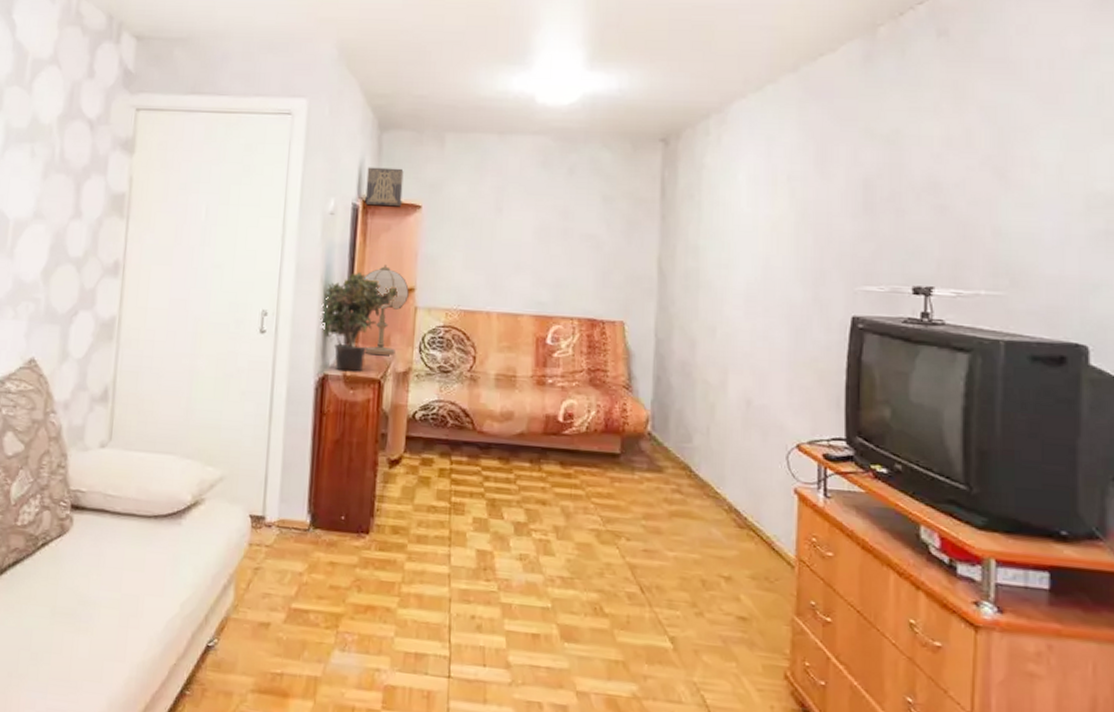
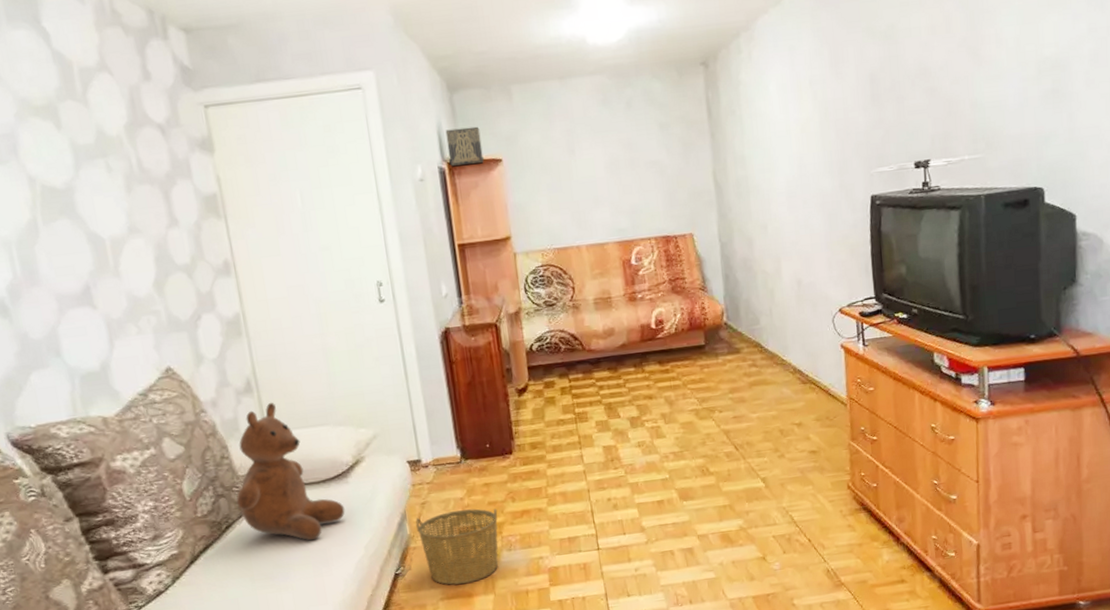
teddy bear: none [59,416,170,582] -> present [236,402,345,541]
basket: none [243,584,339,680] -> present [416,508,499,585]
potted plant: present [320,271,399,372] -> none [430,230,498,323]
table lamp: present [363,265,409,356] -> none [462,219,507,303]

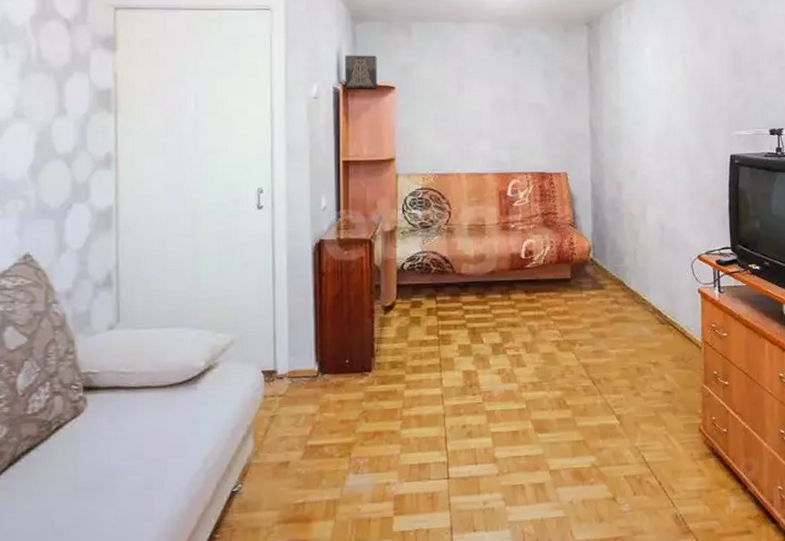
teddy bear: present [236,402,345,541] -> none [73,298,189,449]
basket: present [416,508,499,585] -> none [262,426,349,508]

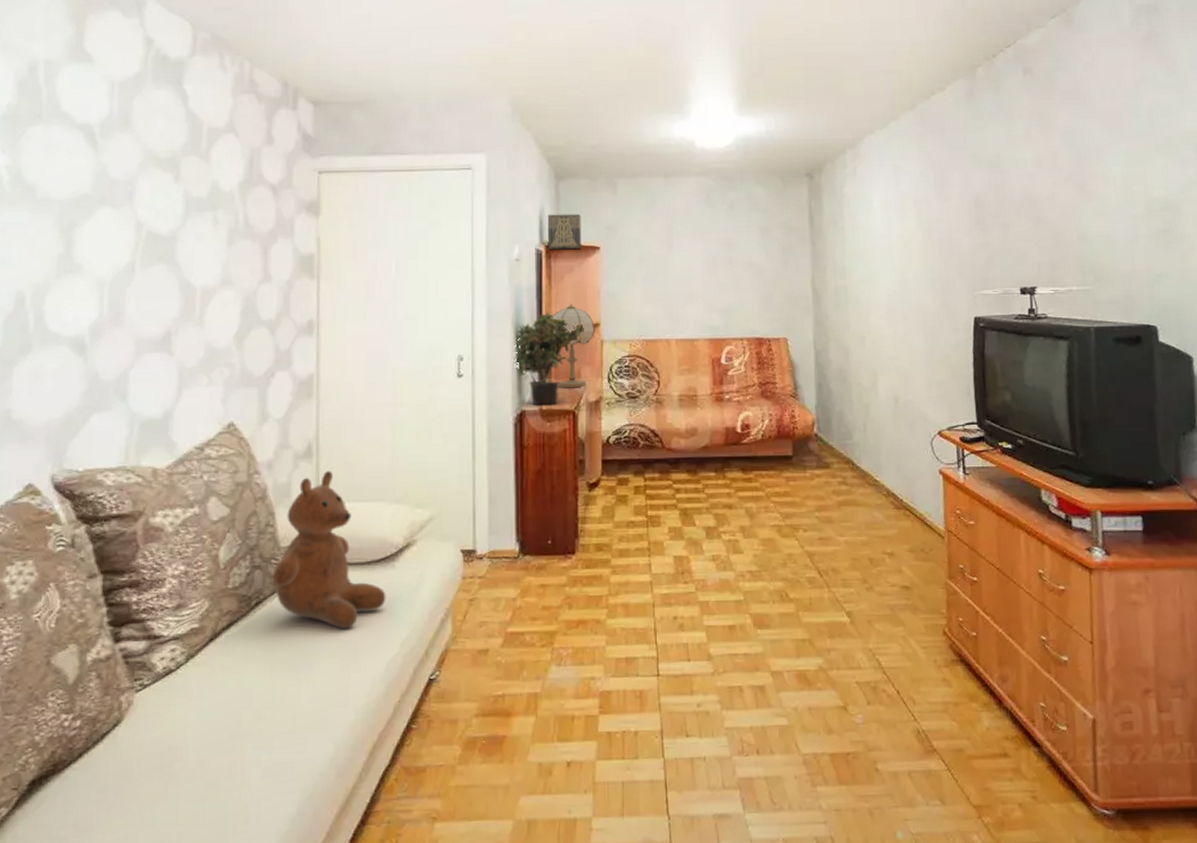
teddy bear: none [73,298,189,449] -> present [272,470,386,629]
potted plant: none [312,147,381,236] -> present [514,312,585,406]
table lamp: none [348,140,390,219] -> present [551,304,594,388]

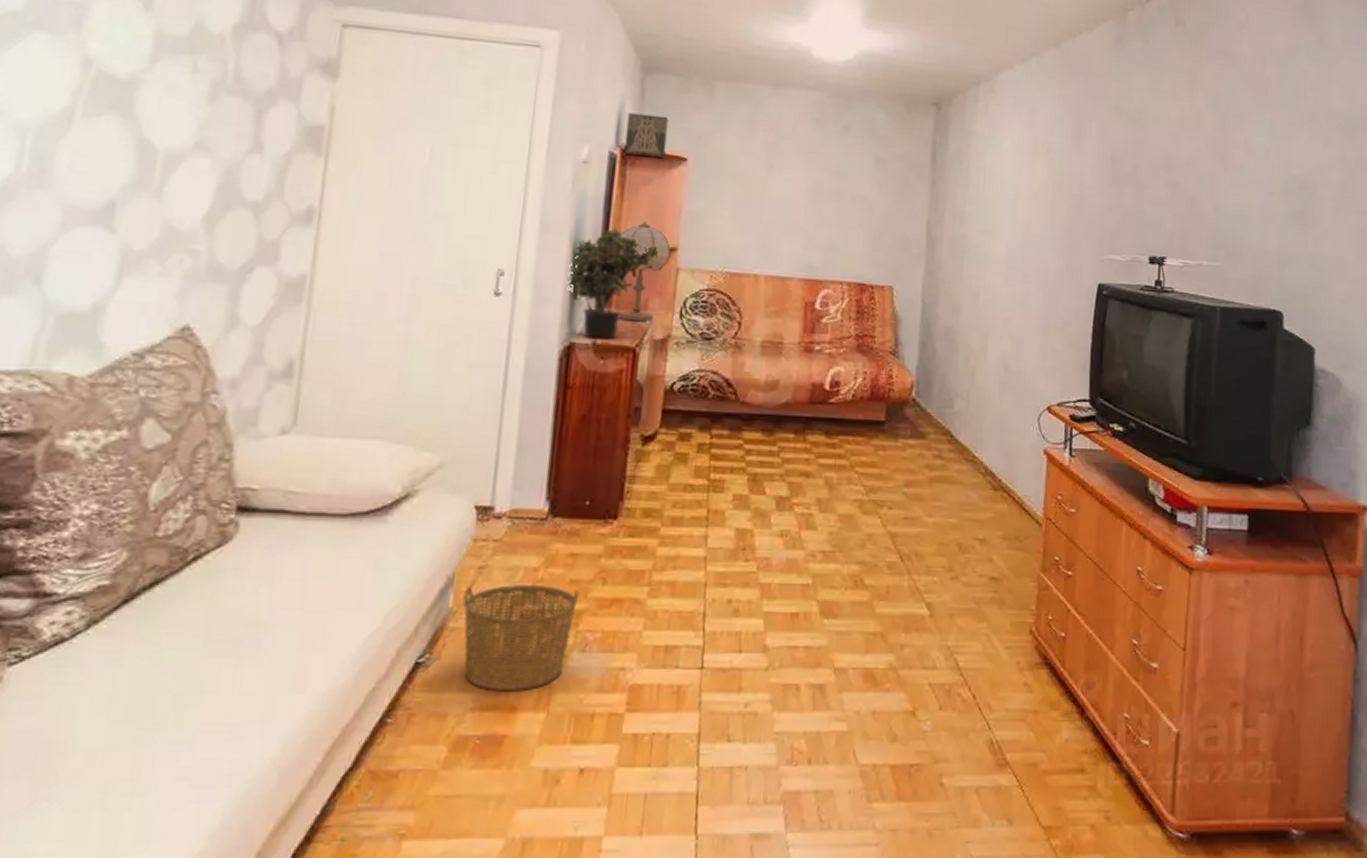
teddy bear: present [272,470,386,629] -> none [219,395,372,596]
basket: none [461,612,551,701] -> present [463,585,580,692]

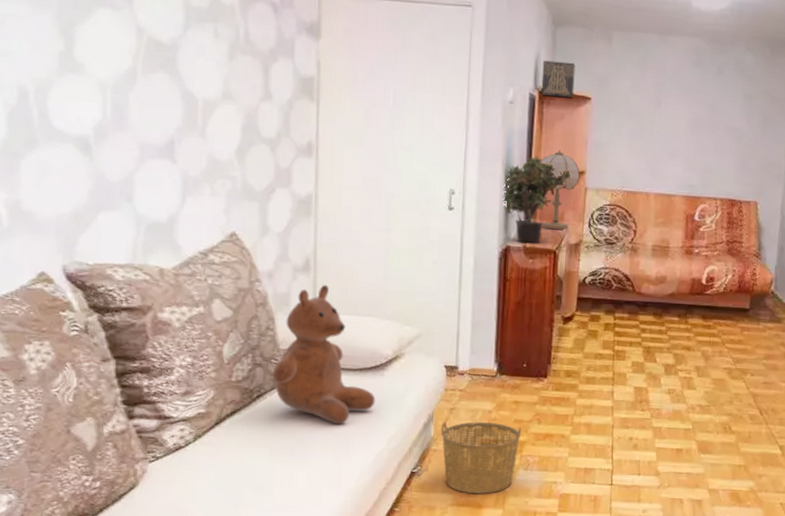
teddy bear: none [219,395,372,596] -> present [272,284,376,425]

